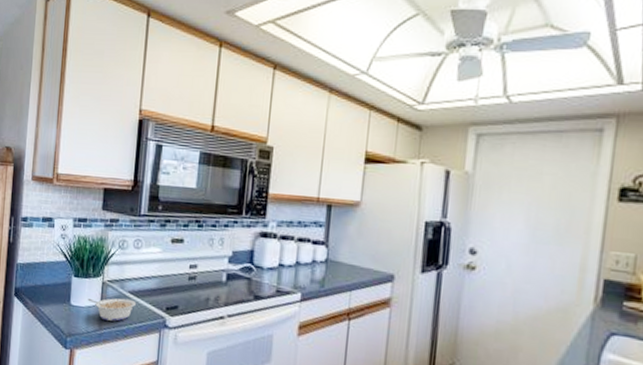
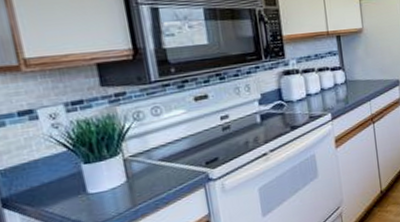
legume: present [87,298,136,322] -> none [109,166,170,196]

